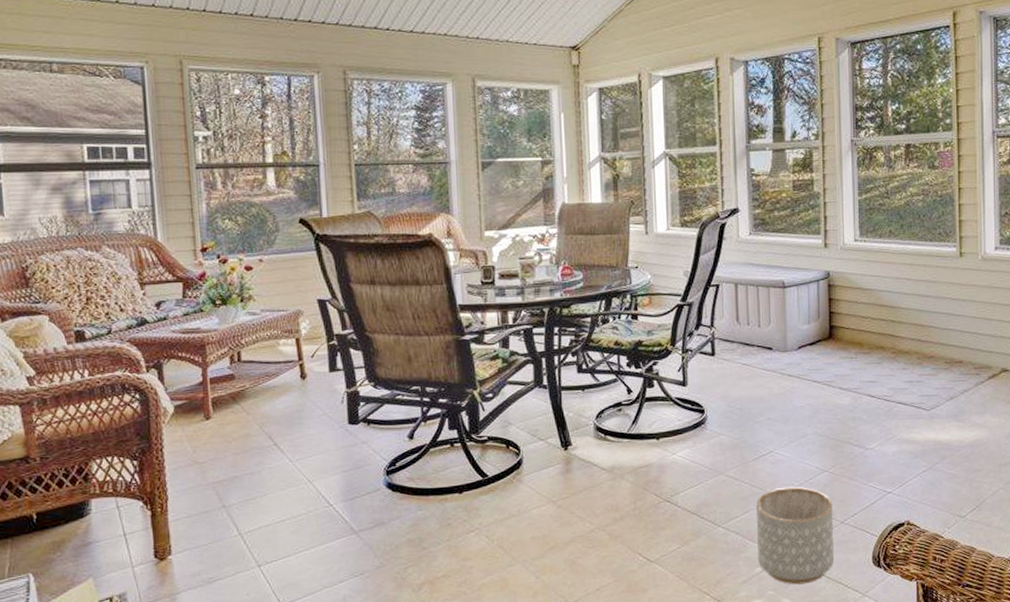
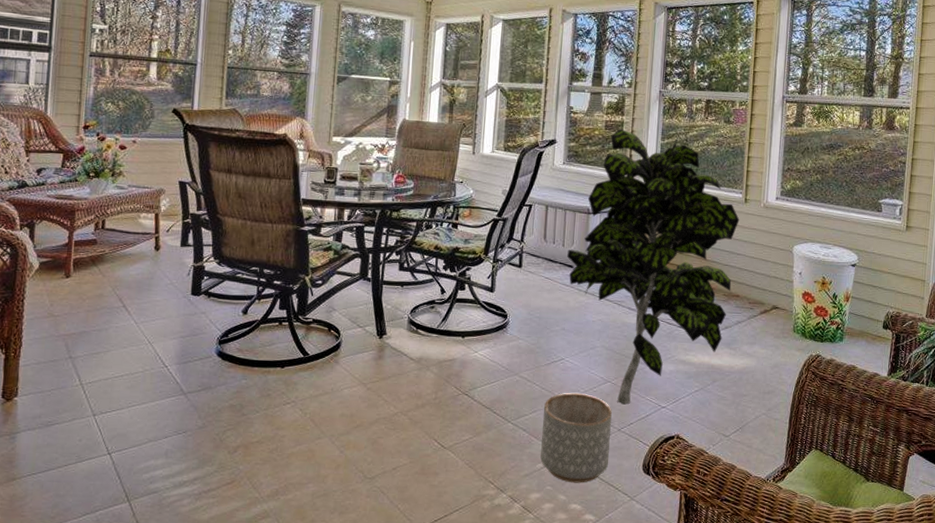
indoor plant: none [765,188,956,494] -> present [567,129,740,405]

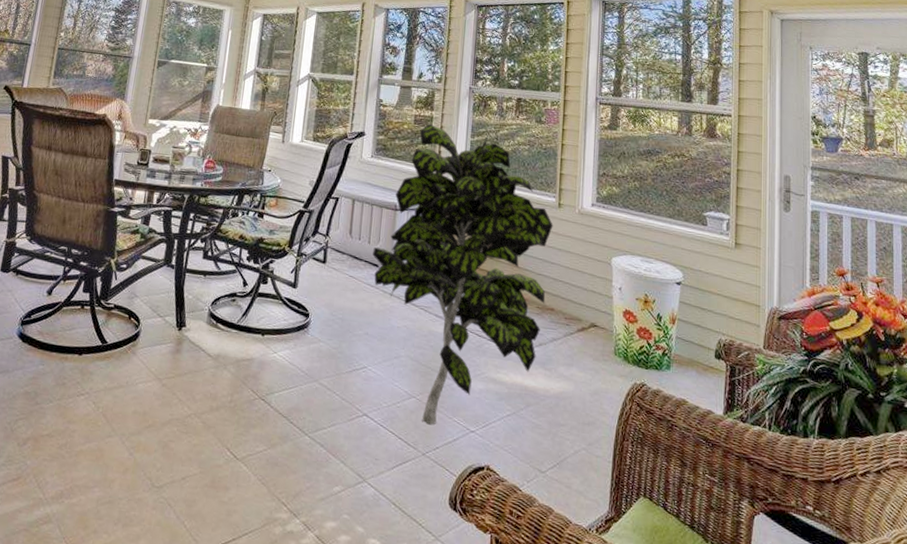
planter: present [540,392,612,483] -> none [338,406,416,515]

